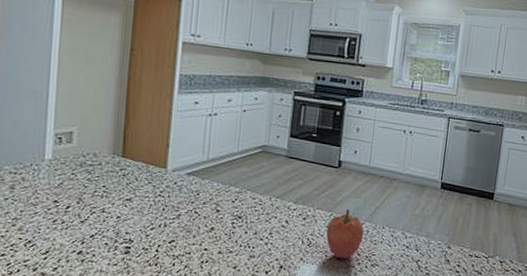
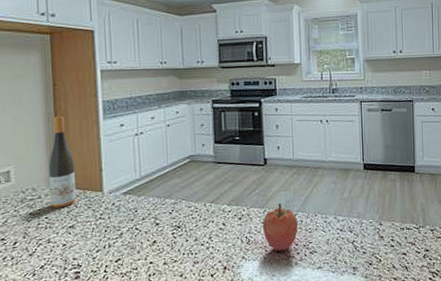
wine bottle: none [110,82,141,179] -> present [48,116,76,208]

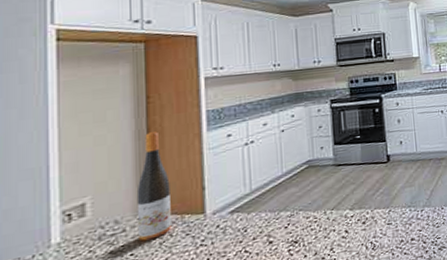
apple: present [262,203,298,251] -> none [388,200,425,253]

